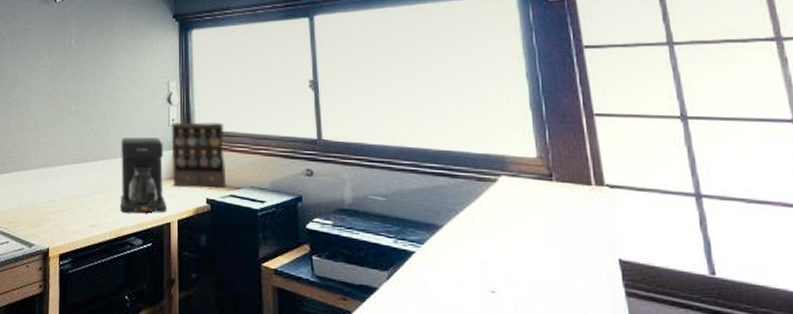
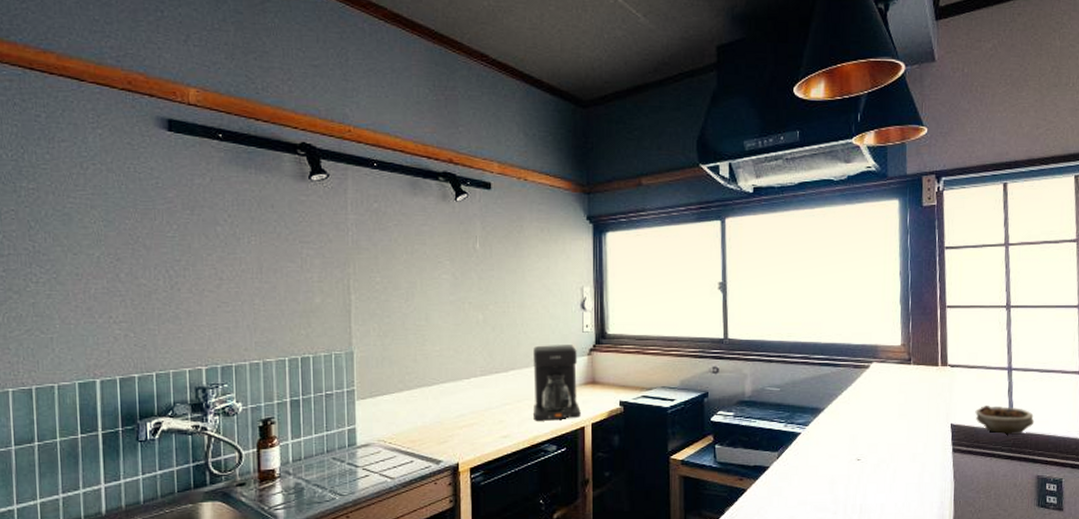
spice rack: present [171,121,227,188] -> none [585,326,639,392]
succulent planter: none [653,240,749,283] -> present [975,405,1035,435]

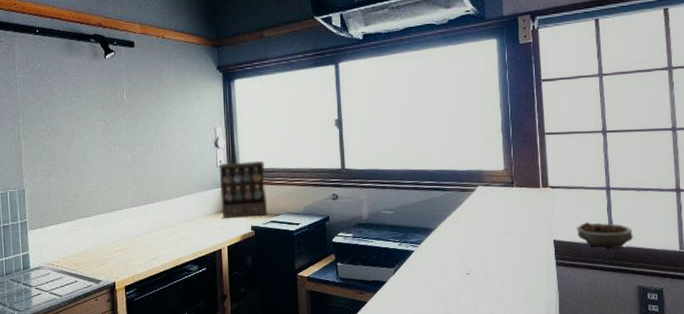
coffee maker: present [533,345,581,421] -> none [175,178,218,245]
spice rack: none [585,326,639,392] -> present [219,160,268,219]

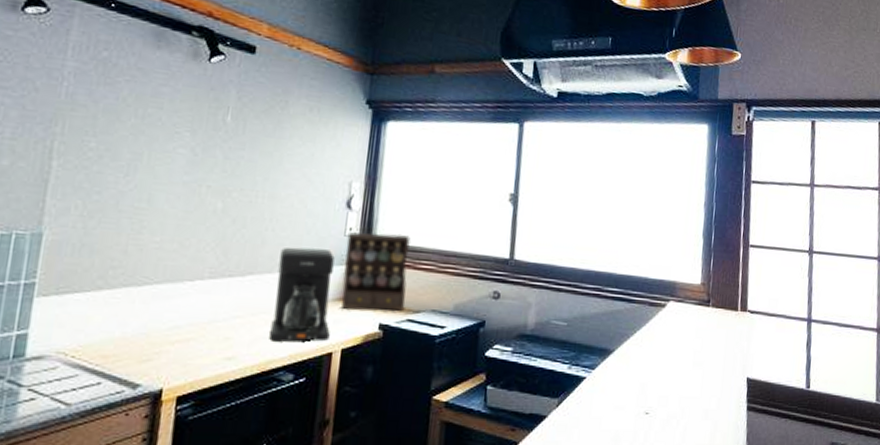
coffee maker: none [175,178,218,245] -> present [269,247,335,342]
succulent planter: present [576,222,634,249] -> none [772,359,831,394]

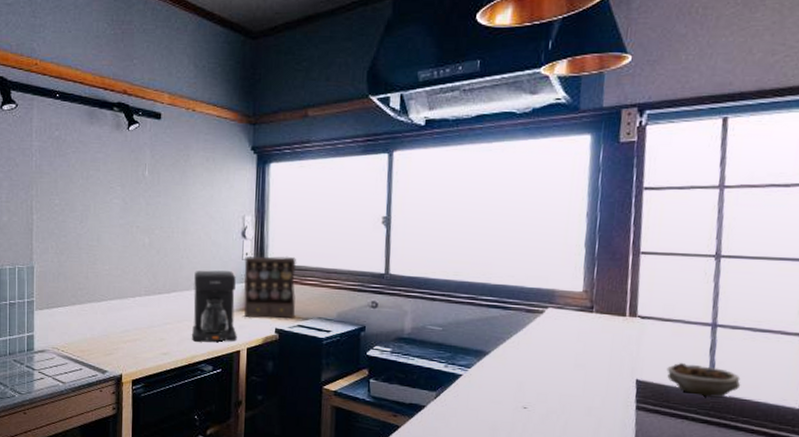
succulent planter: none [772,359,831,394] -> present [667,363,741,398]

